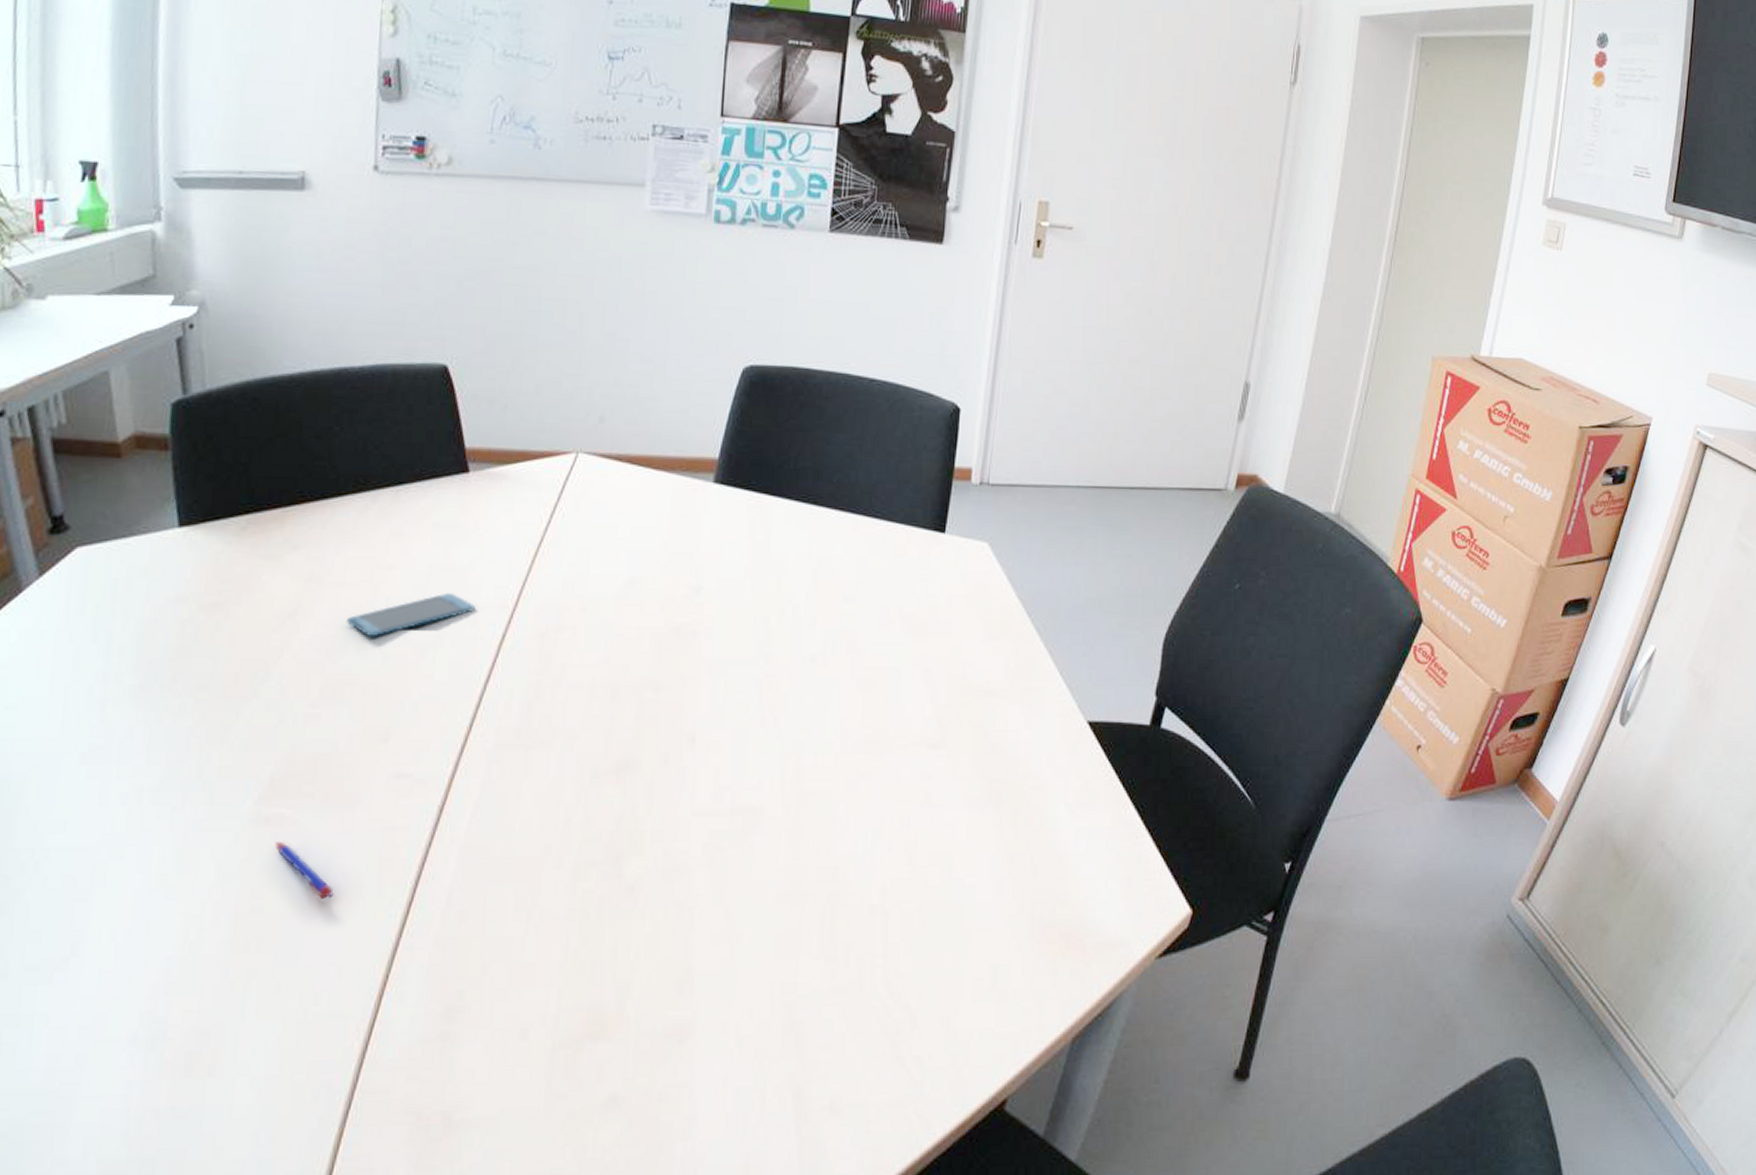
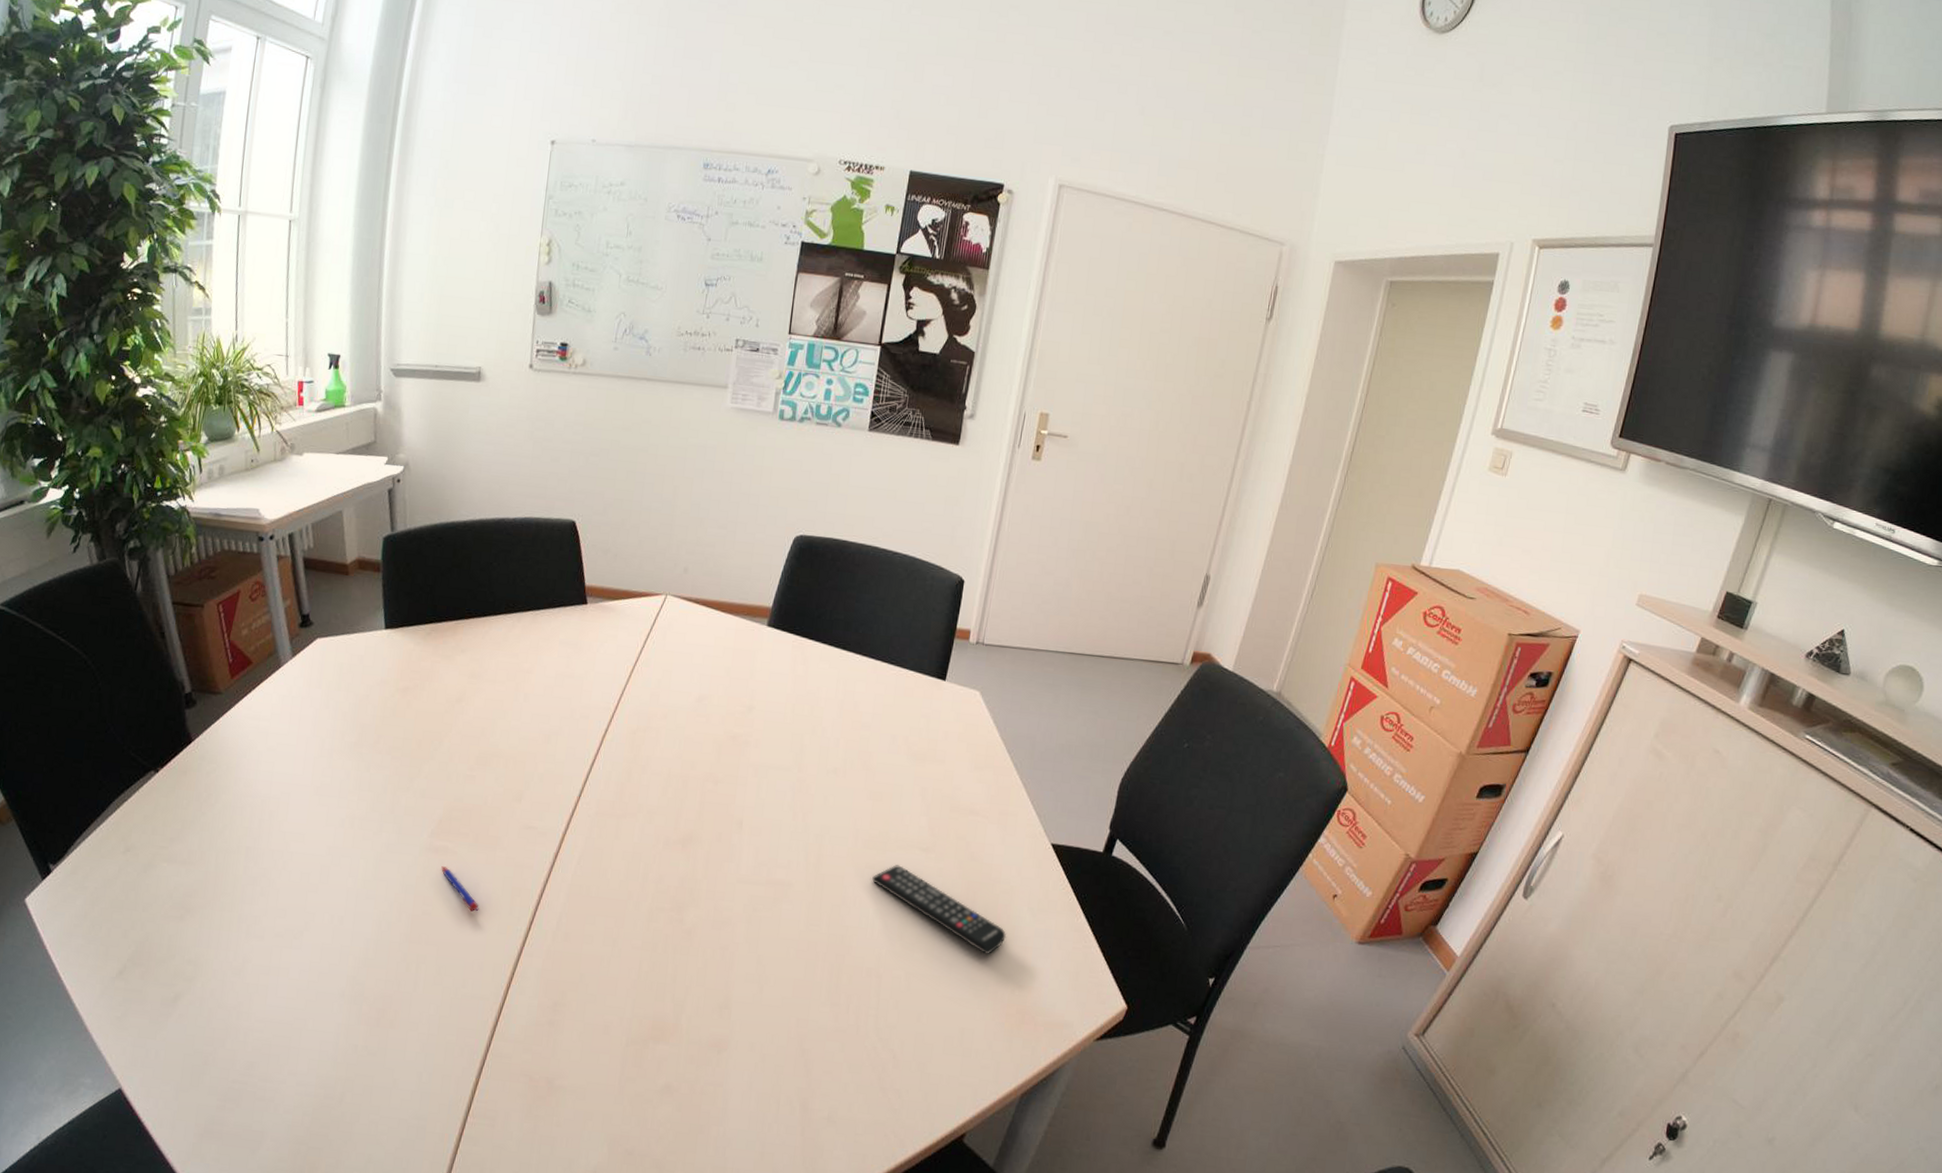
smartphone: present [346,592,475,638] -> none [495,694,587,723]
remote control: none [868,769,1042,869] -> present [872,865,1007,955]

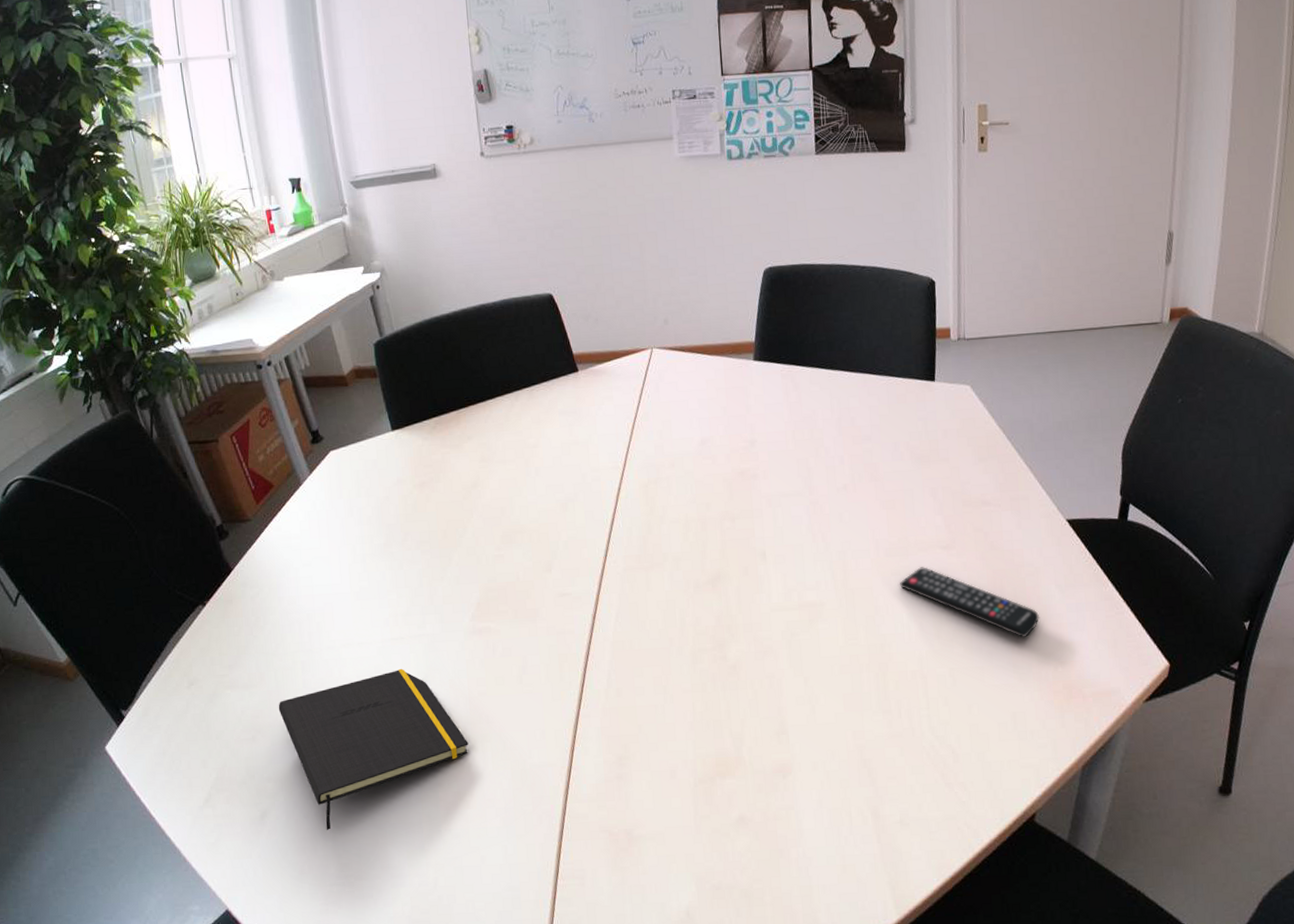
notepad: none [213,872,403,1025] -> present [278,668,469,830]
pen: present [441,865,479,912] -> none [488,645,531,684]

